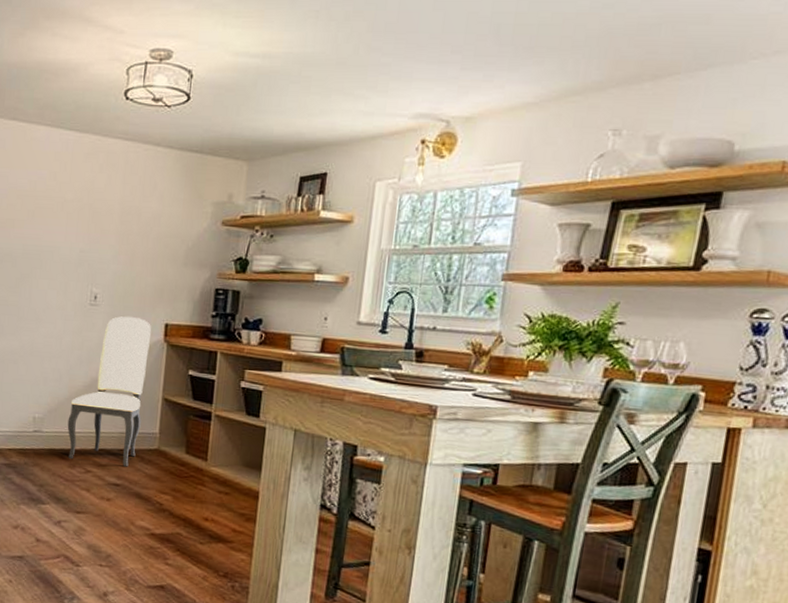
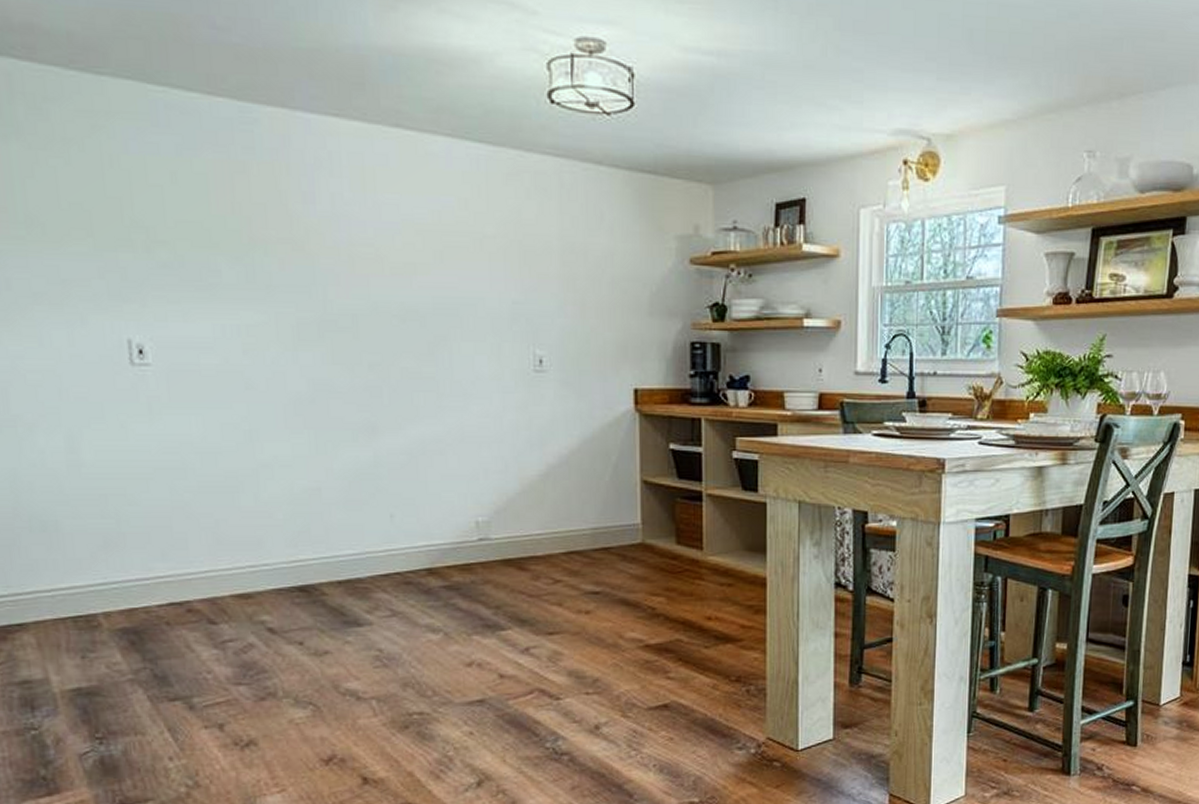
dining chair: present [67,316,151,467] -> none [523,382,618,570]

